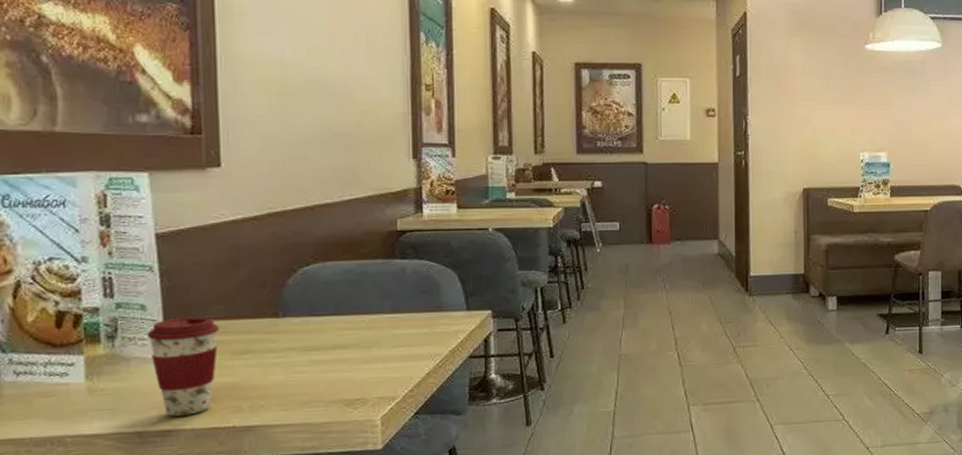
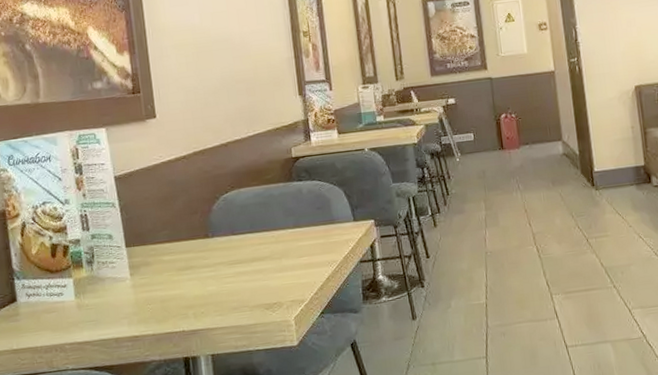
coffee cup: present [147,316,220,417] -> none [115,241,167,325]

